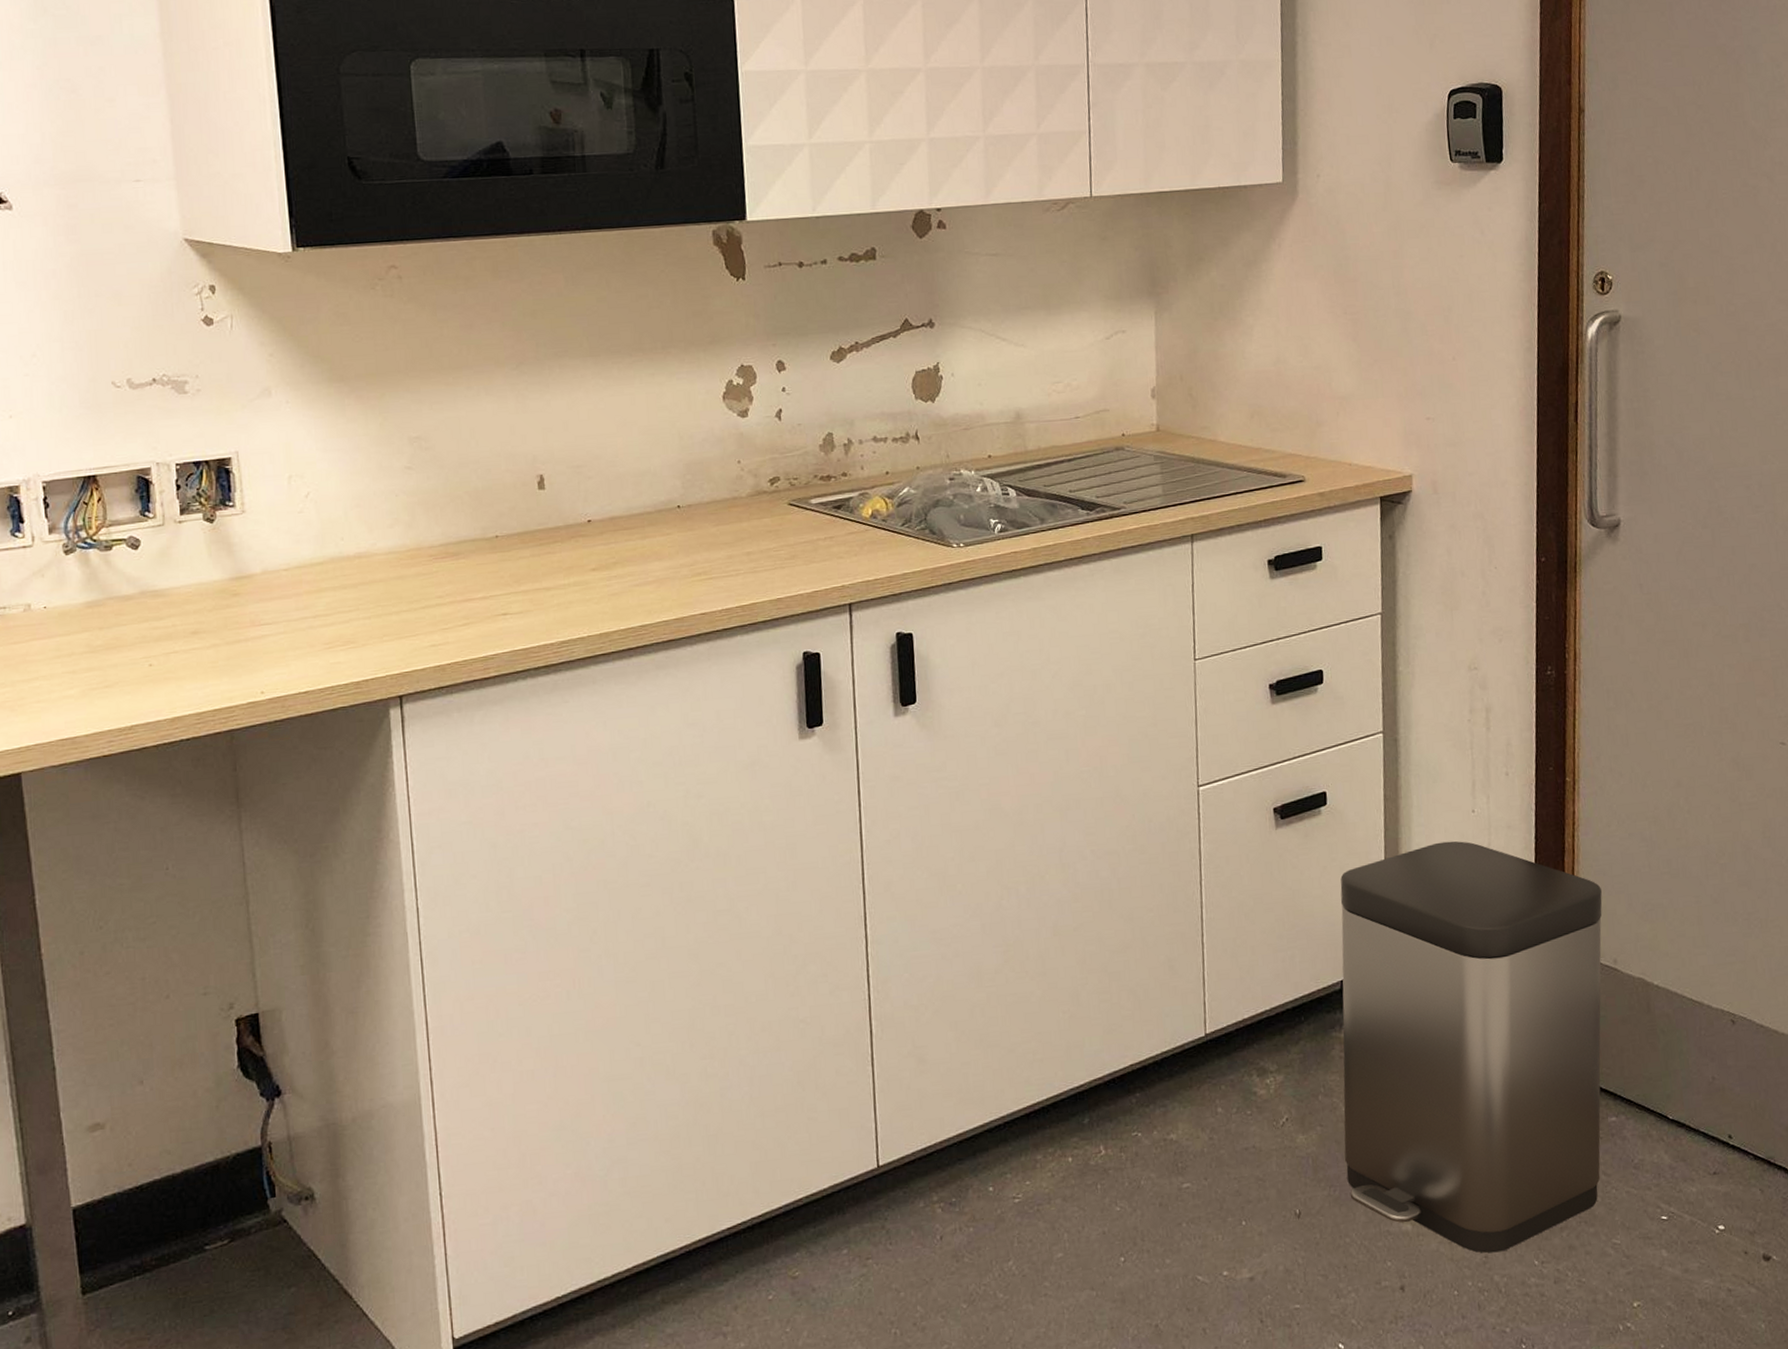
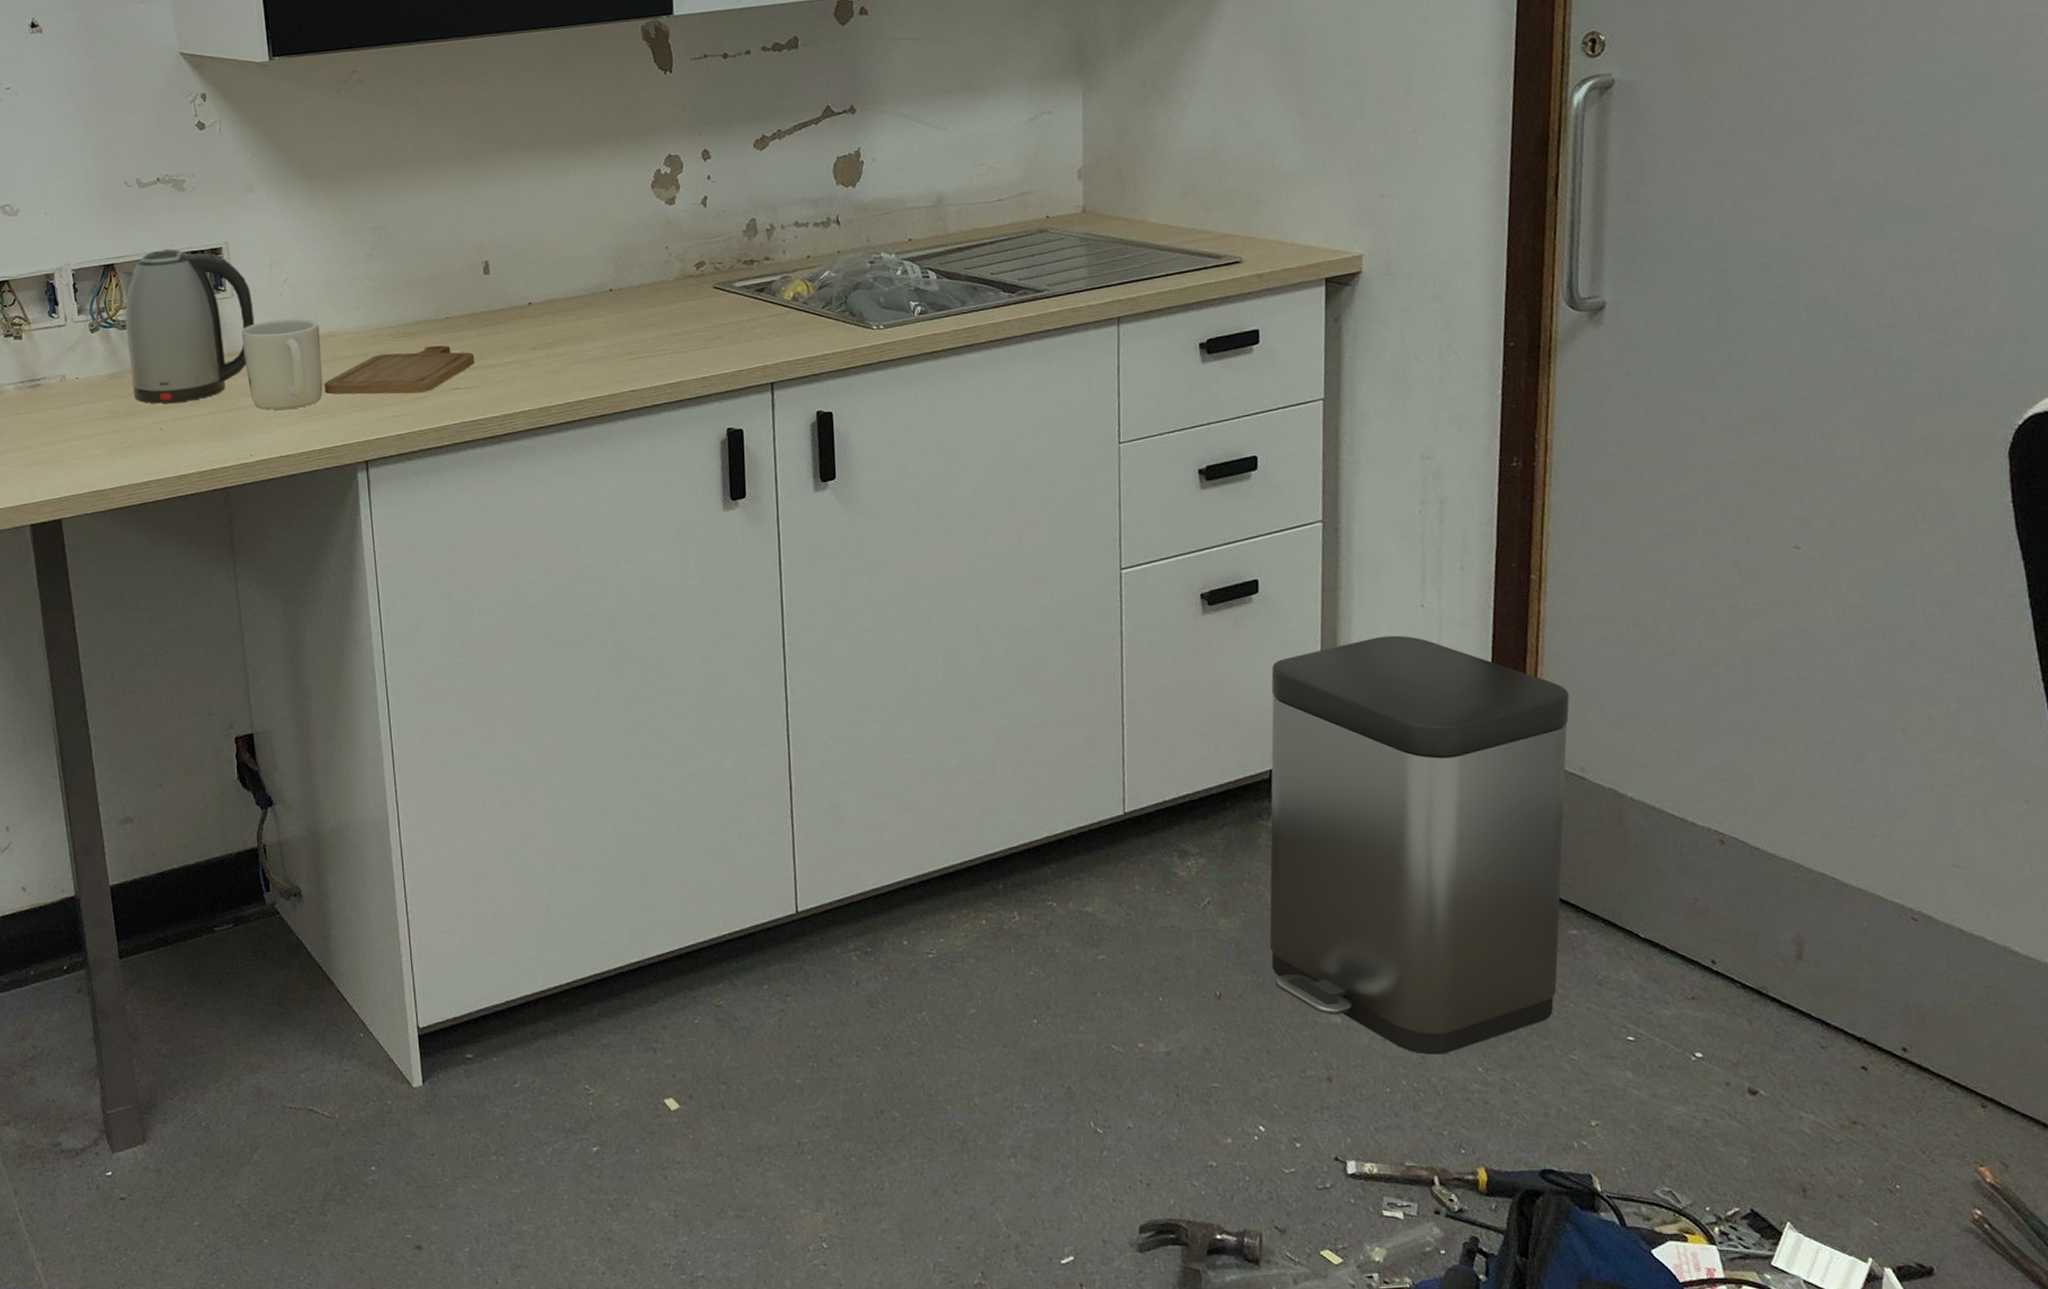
kettle: none [102,458,269,636] -> present [119,248,255,404]
mug: none [253,537,350,641] -> present [242,318,323,410]
chopping board: none [351,566,527,623] -> present [324,345,475,395]

